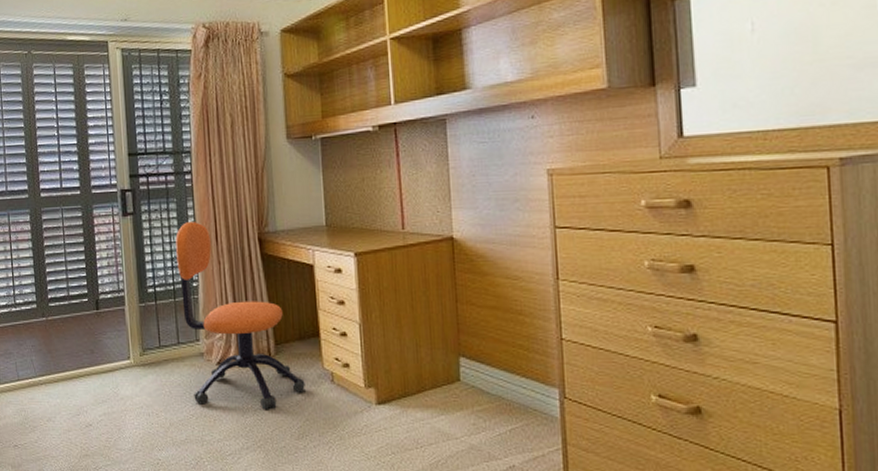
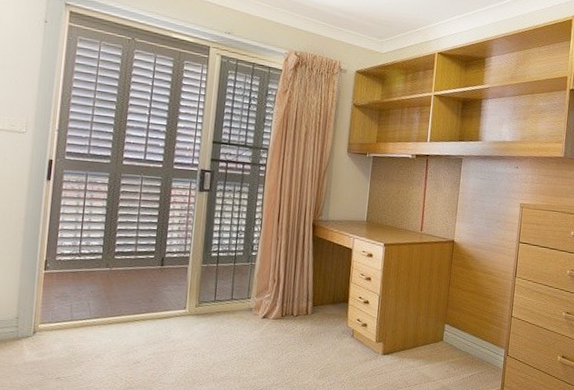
office chair: present [175,222,305,410] -> none [238,204,331,356]

